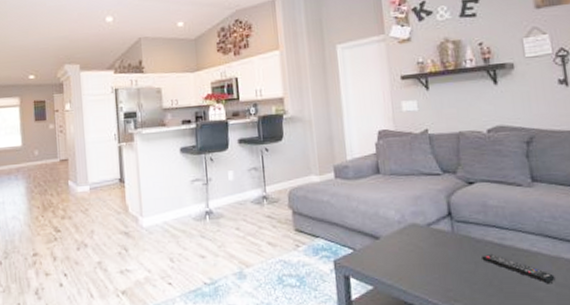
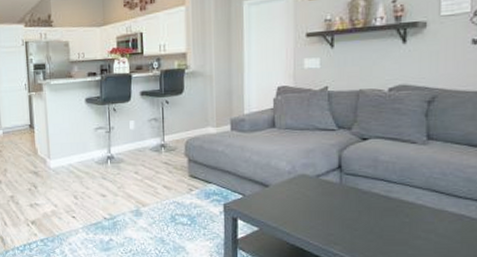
remote control: present [482,254,556,284] -> none [366,205,436,234]

